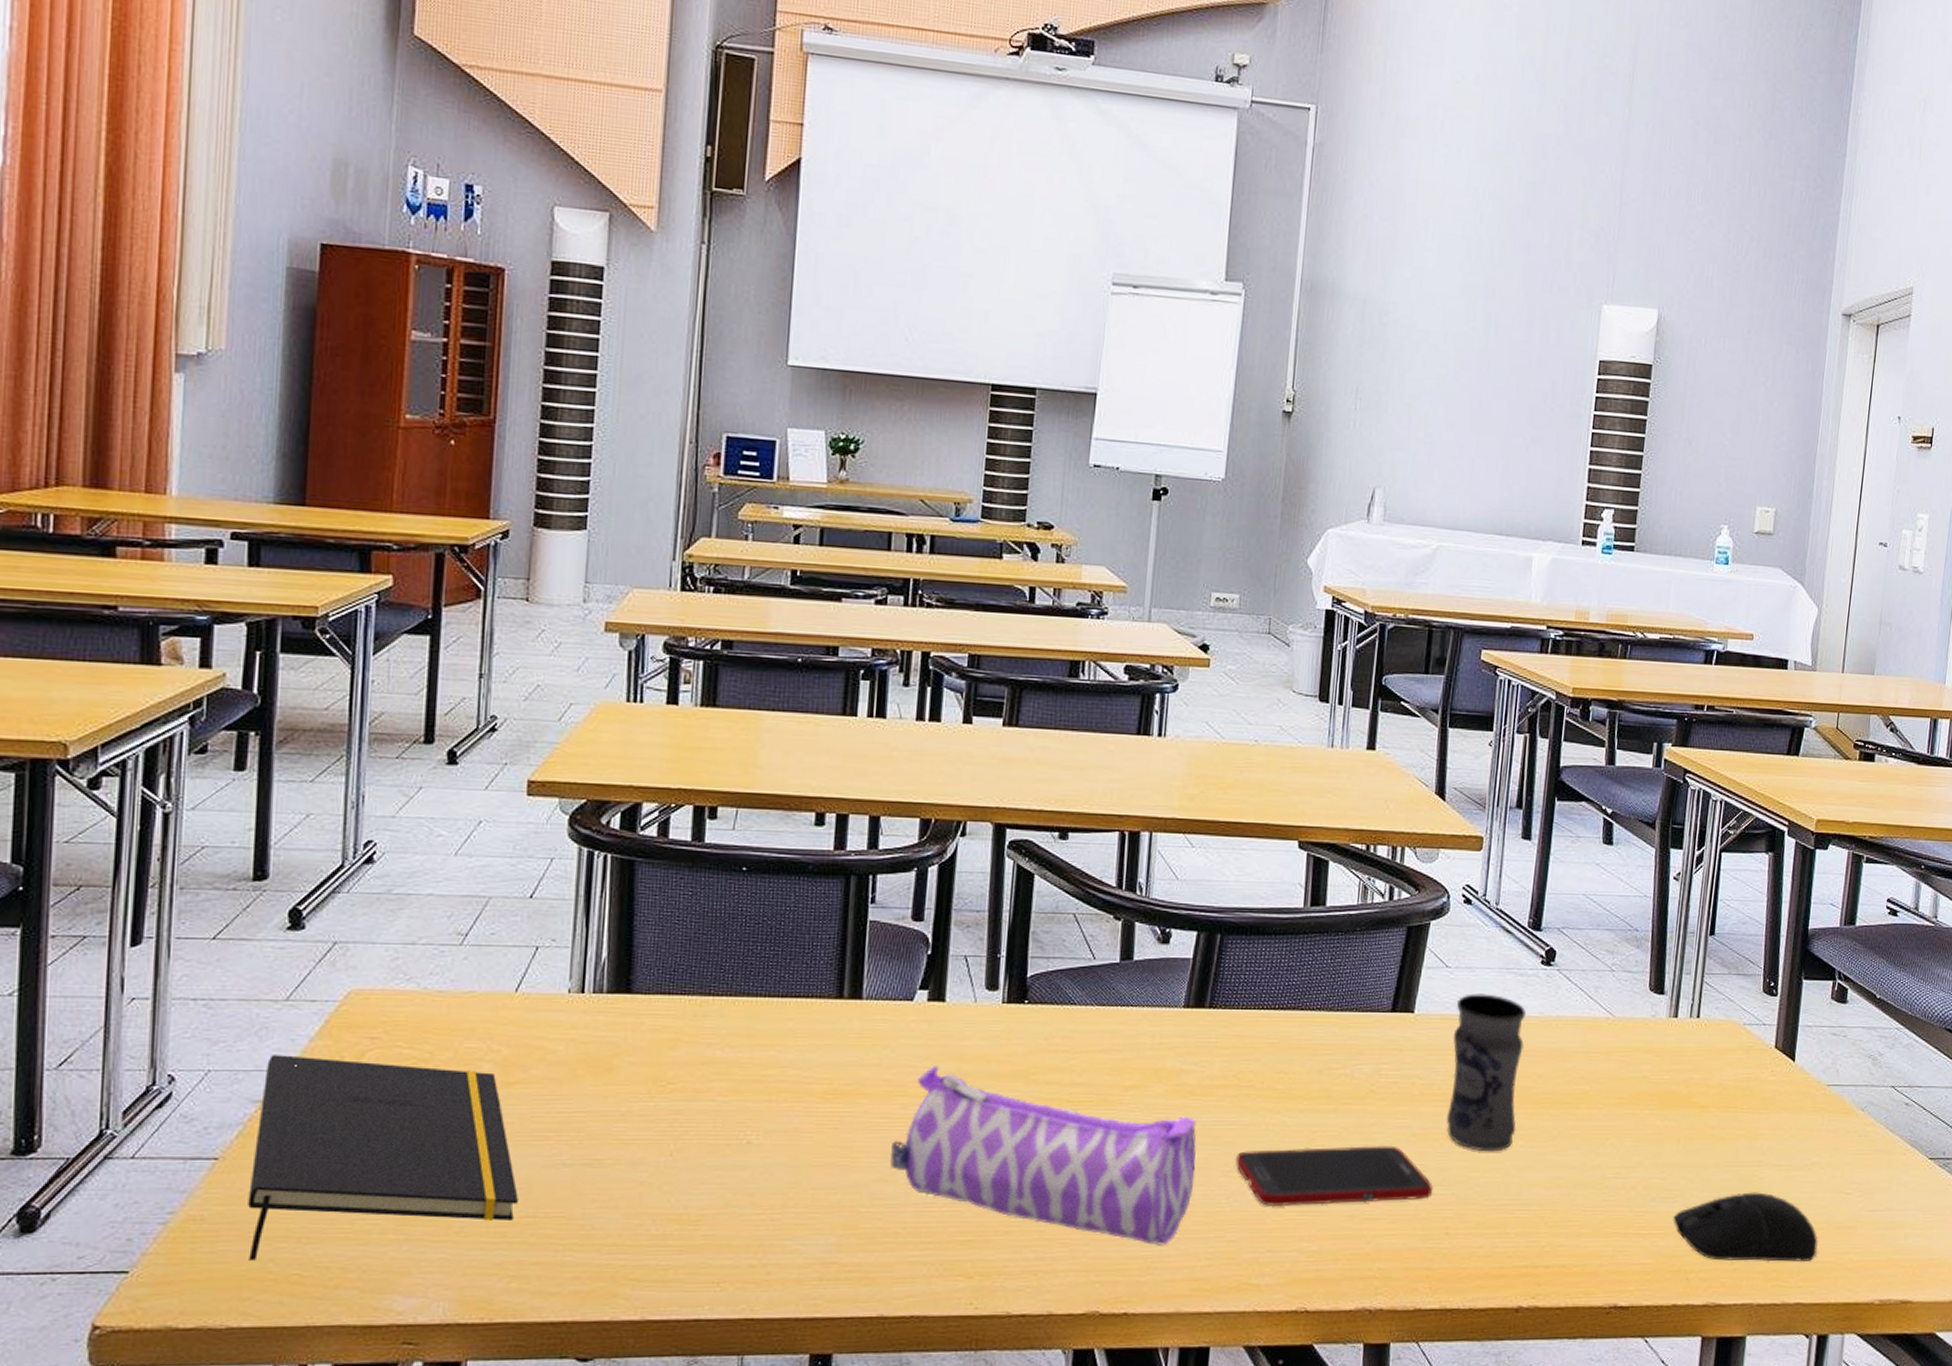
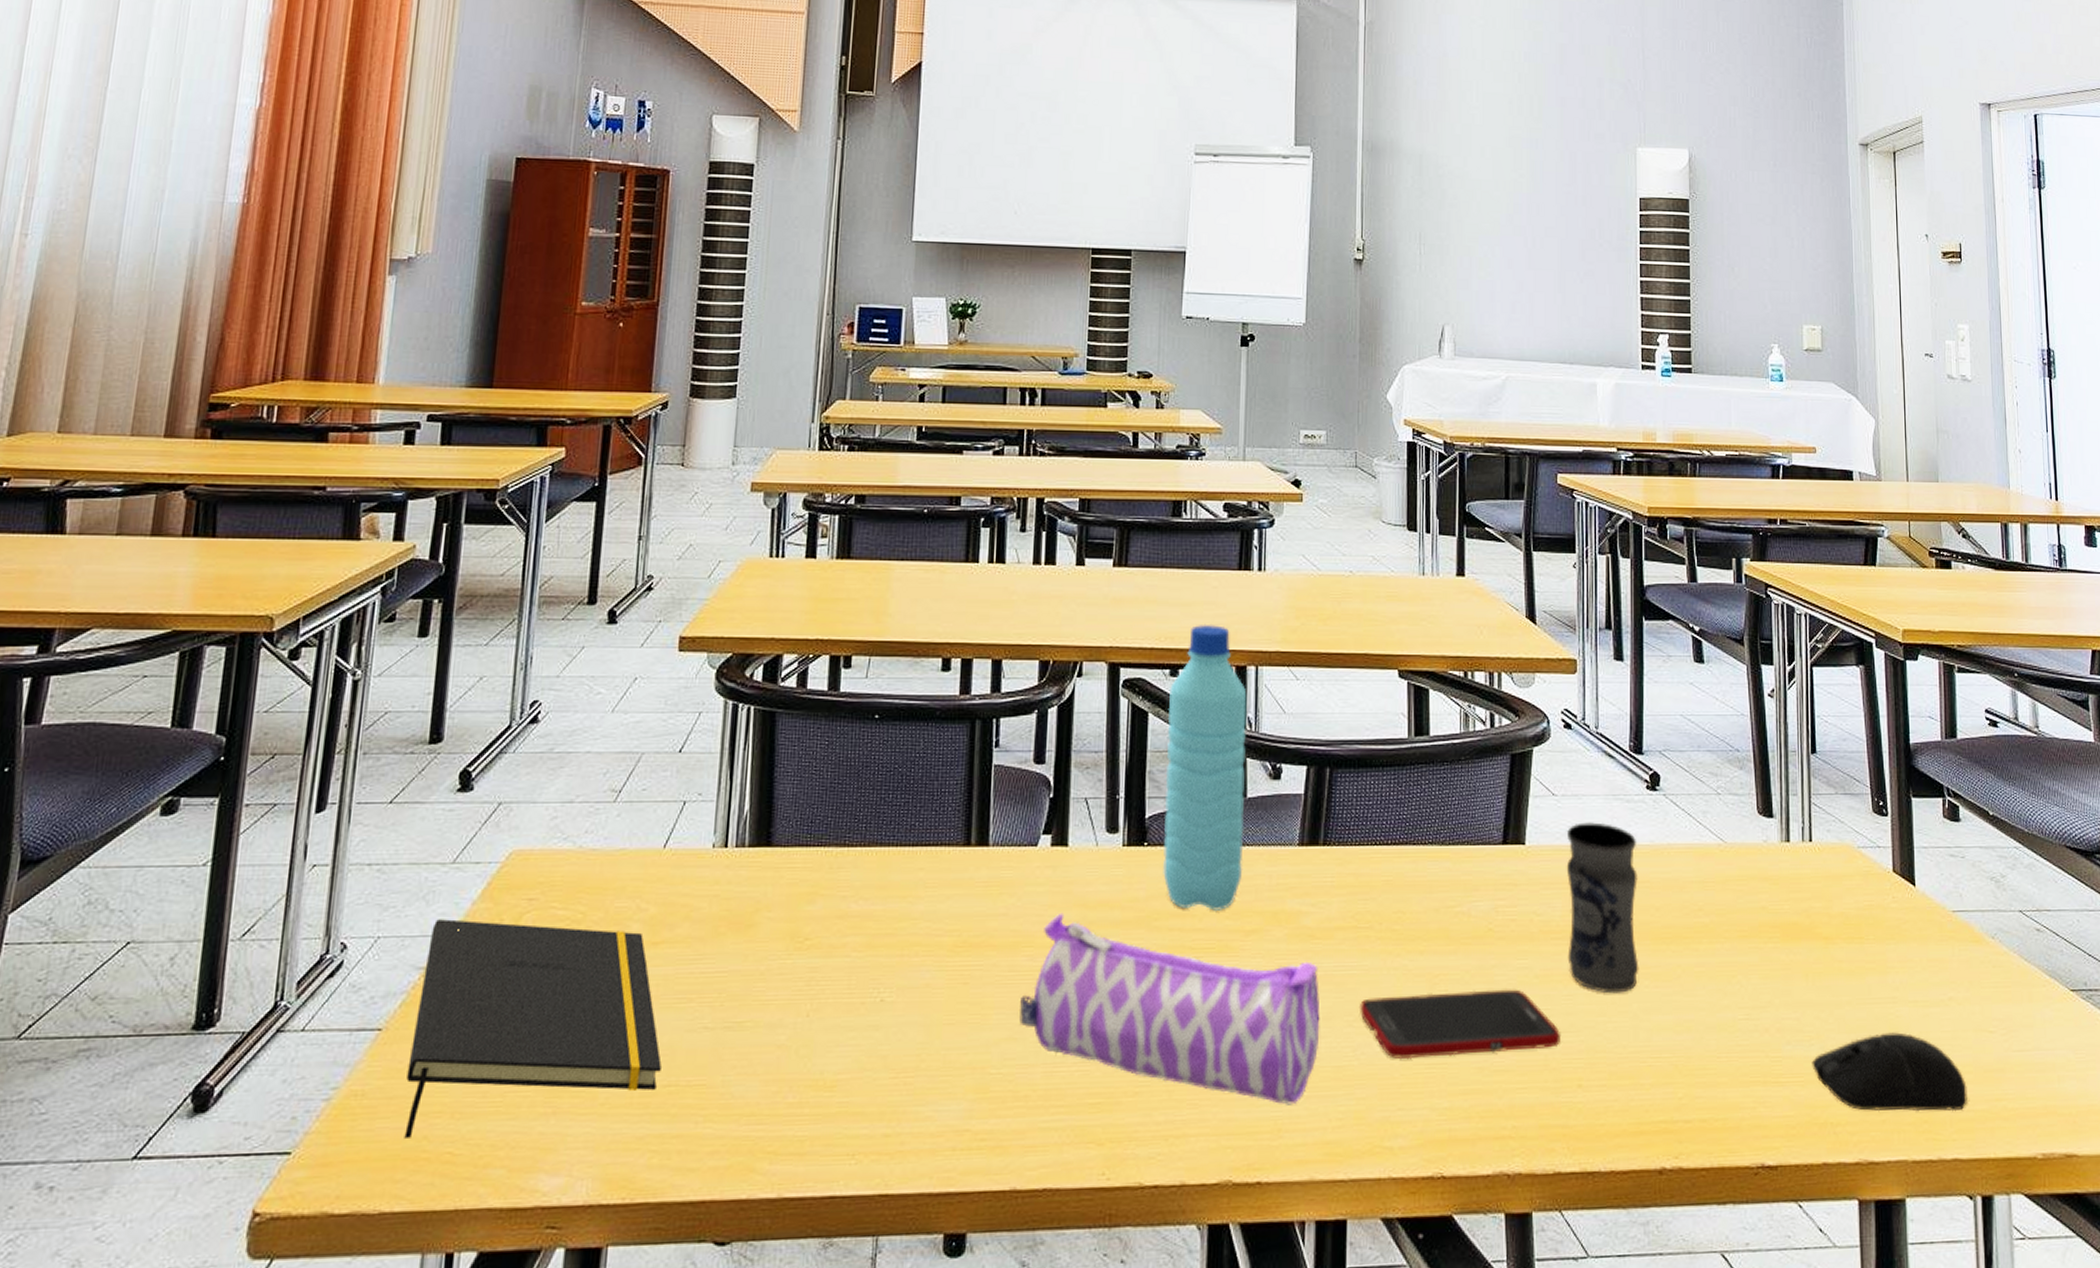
water bottle: none [1043,788,1139,1067] -> present [1163,624,1247,911]

